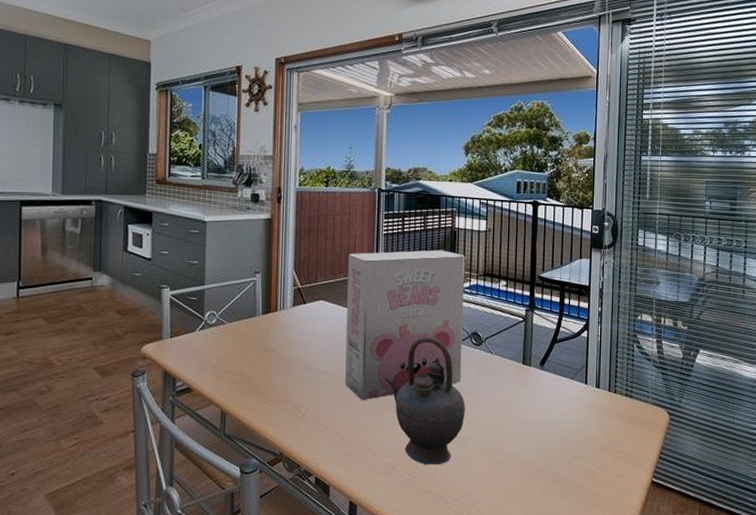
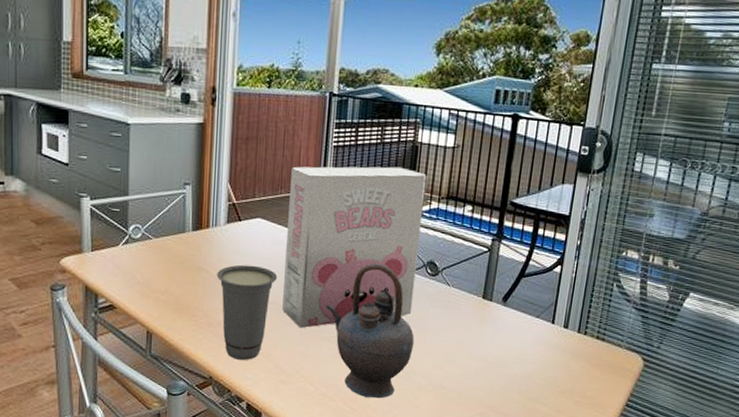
cup: none [285,343,340,435] -> present [216,264,278,361]

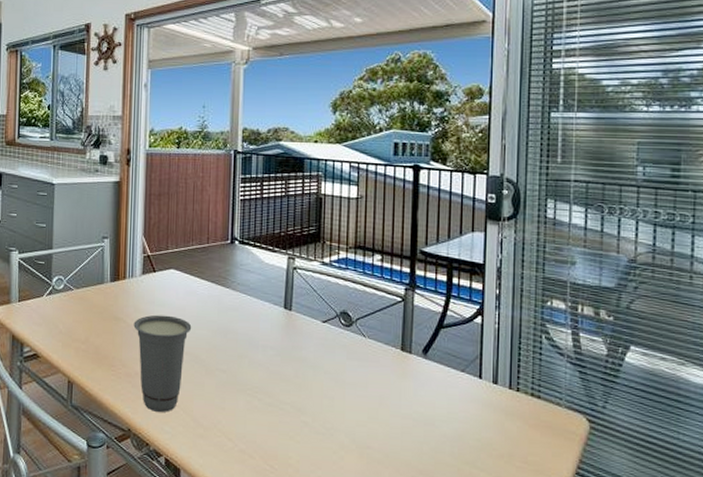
cereal box: present [282,166,427,329] -> none [197,218,333,380]
teapot: present [325,263,415,399] -> none [240,313,333,458]

